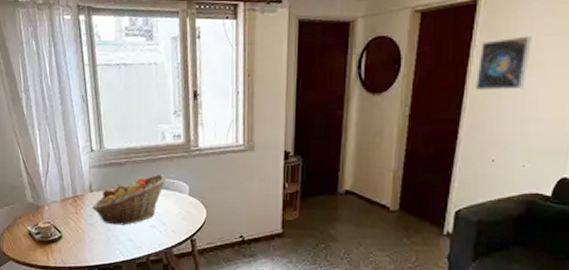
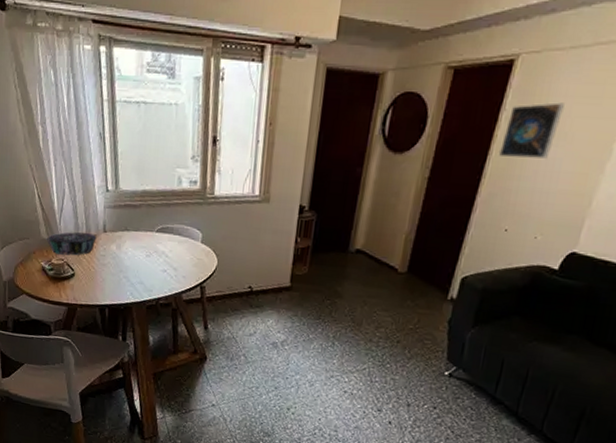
decorative bowl: none [32,193,83,218] -> present [46,232,97,256]
fruit basket: present [91,173,167,225] -> none [104,219,181,268]

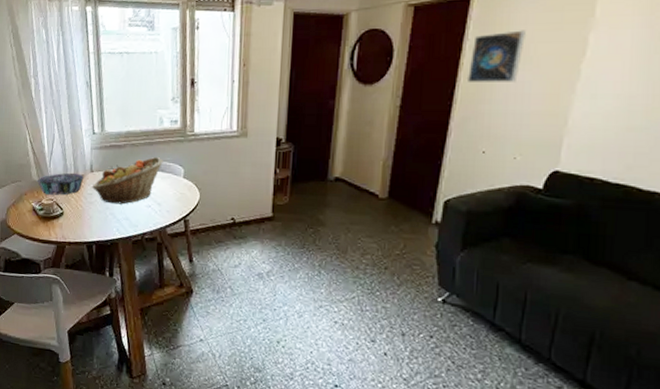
fruit basket: none [104,219,181,268] -> present [92,156,163,205]

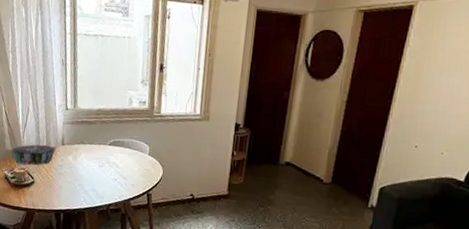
fruit basket: present [92,156,163,205] -> none [62,134,131,177]
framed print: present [466,30,526,83] -> none [405,40,458,86]

